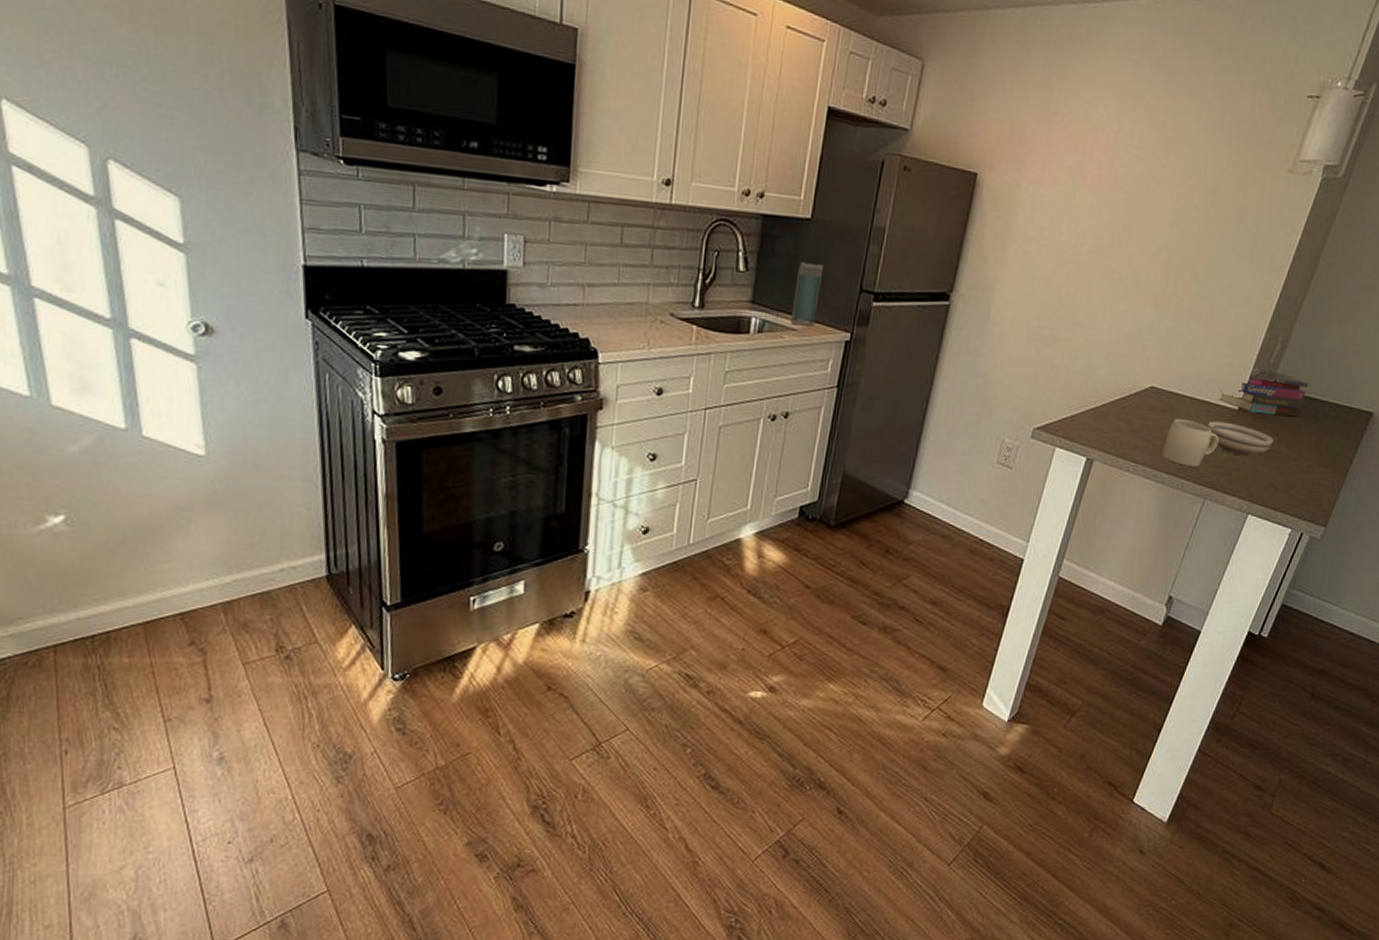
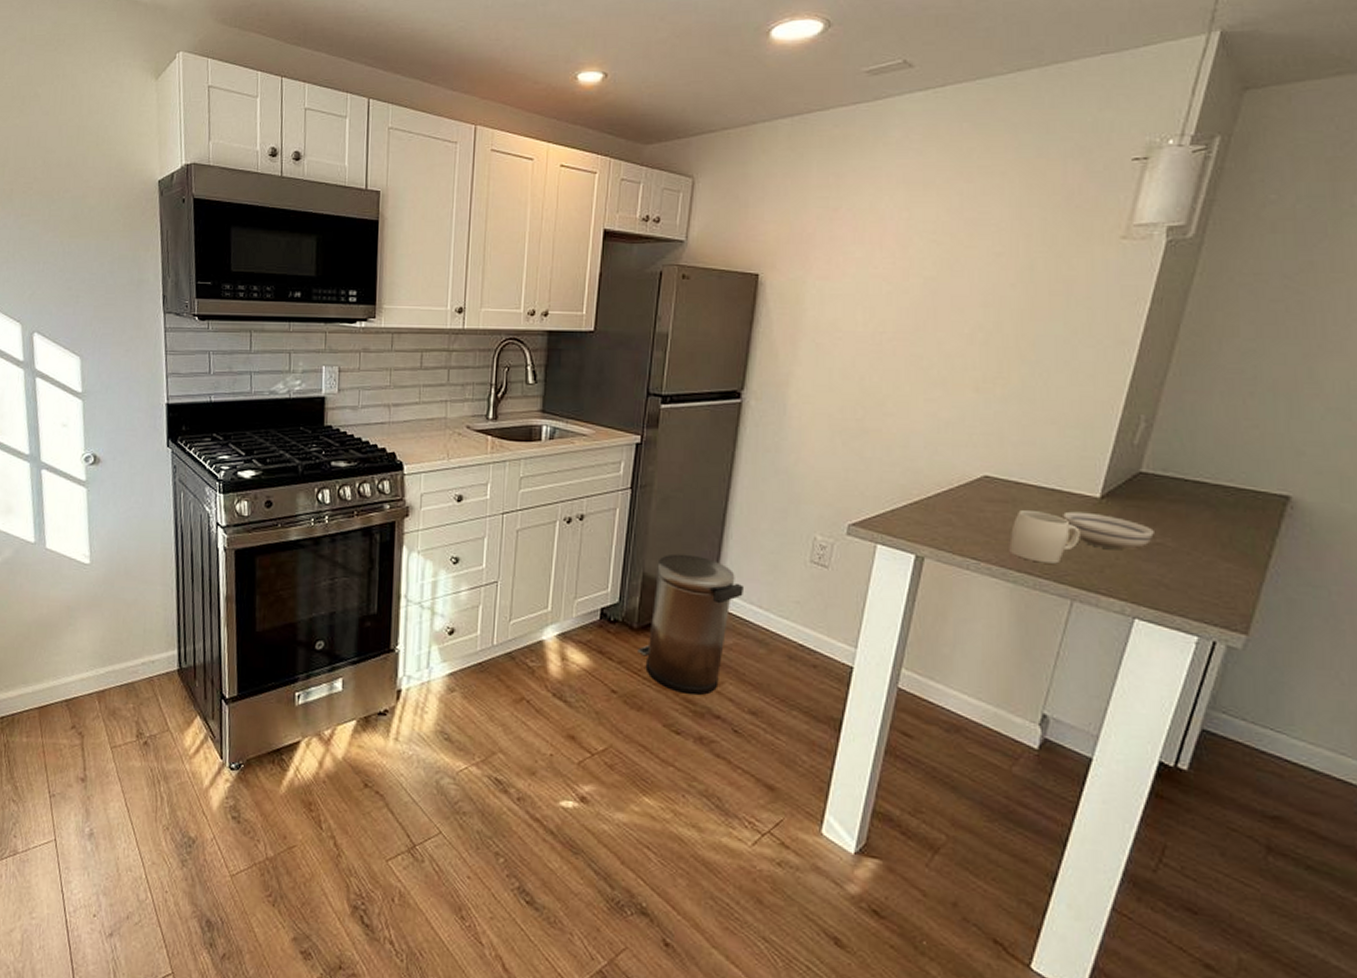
soap dispenser: present [790,261,824,327] -> none [580,370,610,431]
pedal bin: none [832,453,935,589] -> present [637,553,743,696]
books: present [1218,369,1309,418] -> none [1072,452,1192,505]

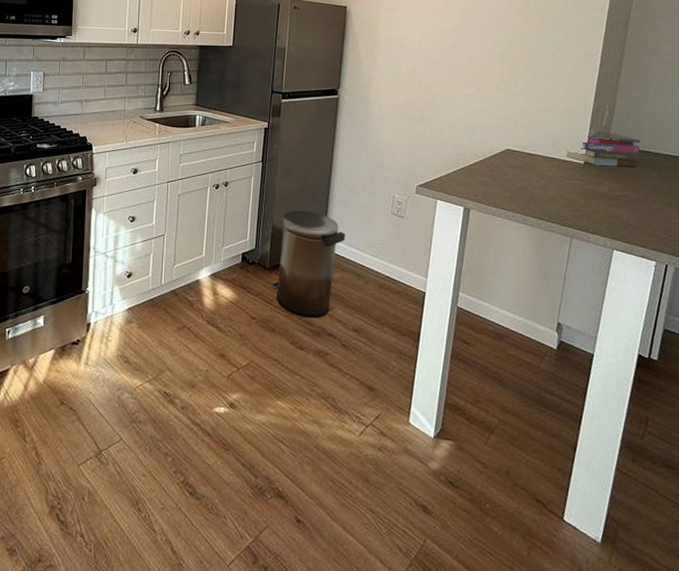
mug: present [1009,509,1080,564] -> none [526,172,573,211]
bowl: present [1063,511,1154,550] -> none [561,173,621,201]
books: none [1072,452,1192,505] -> present [565,131,641,168]

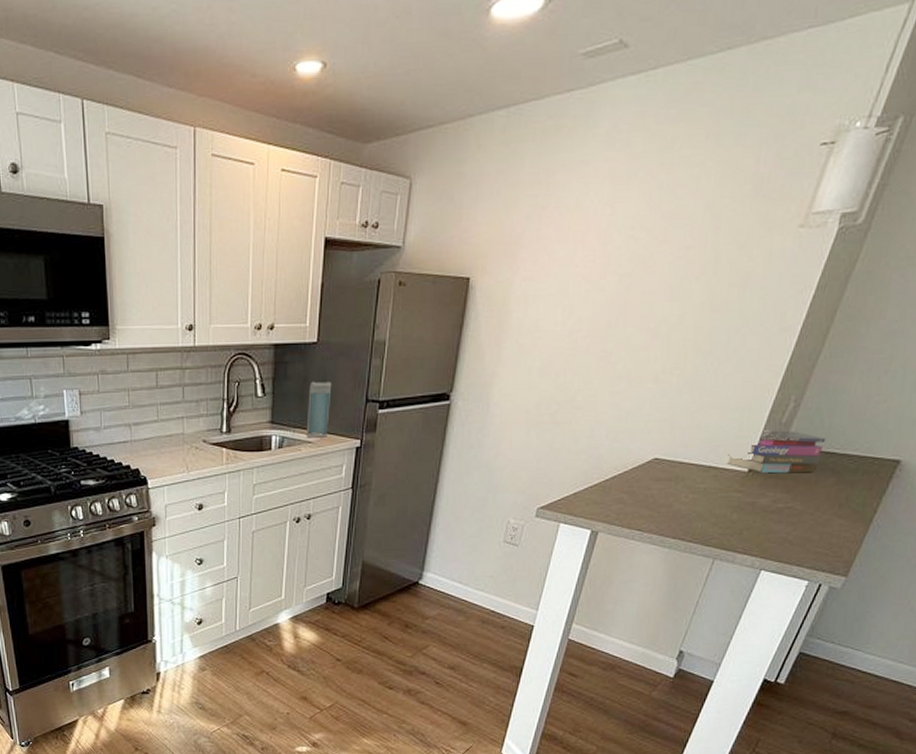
soap dispenser: none [224,74,244,119] -> present [306,381,332,438]
pedal bin: present [270,210,345,319] -> none [358,543,447,658]

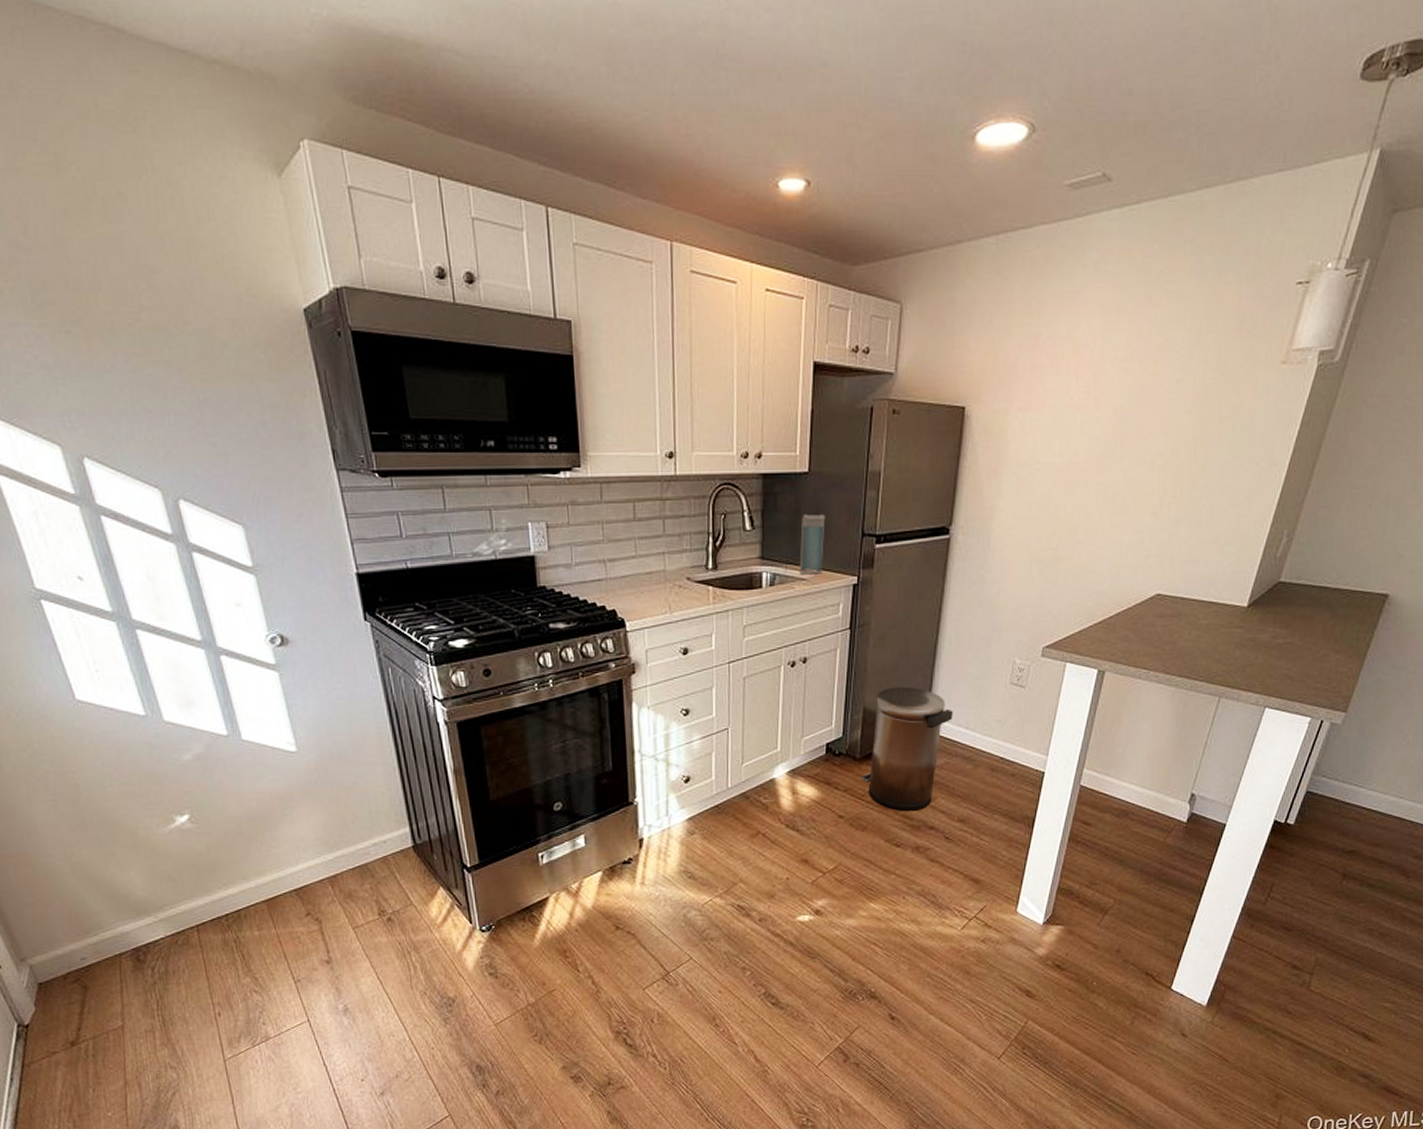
pedal bin: none [358,543,447,658] -> present [861,686,953,812]
books: present [726,430,826,474] -> none [1226,565,1319,609]

